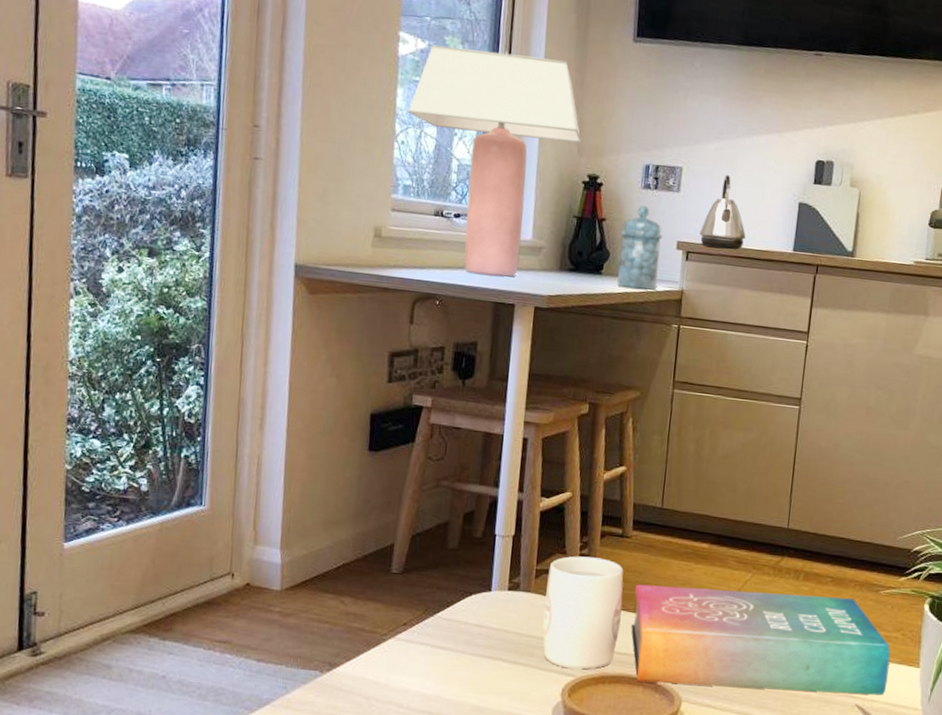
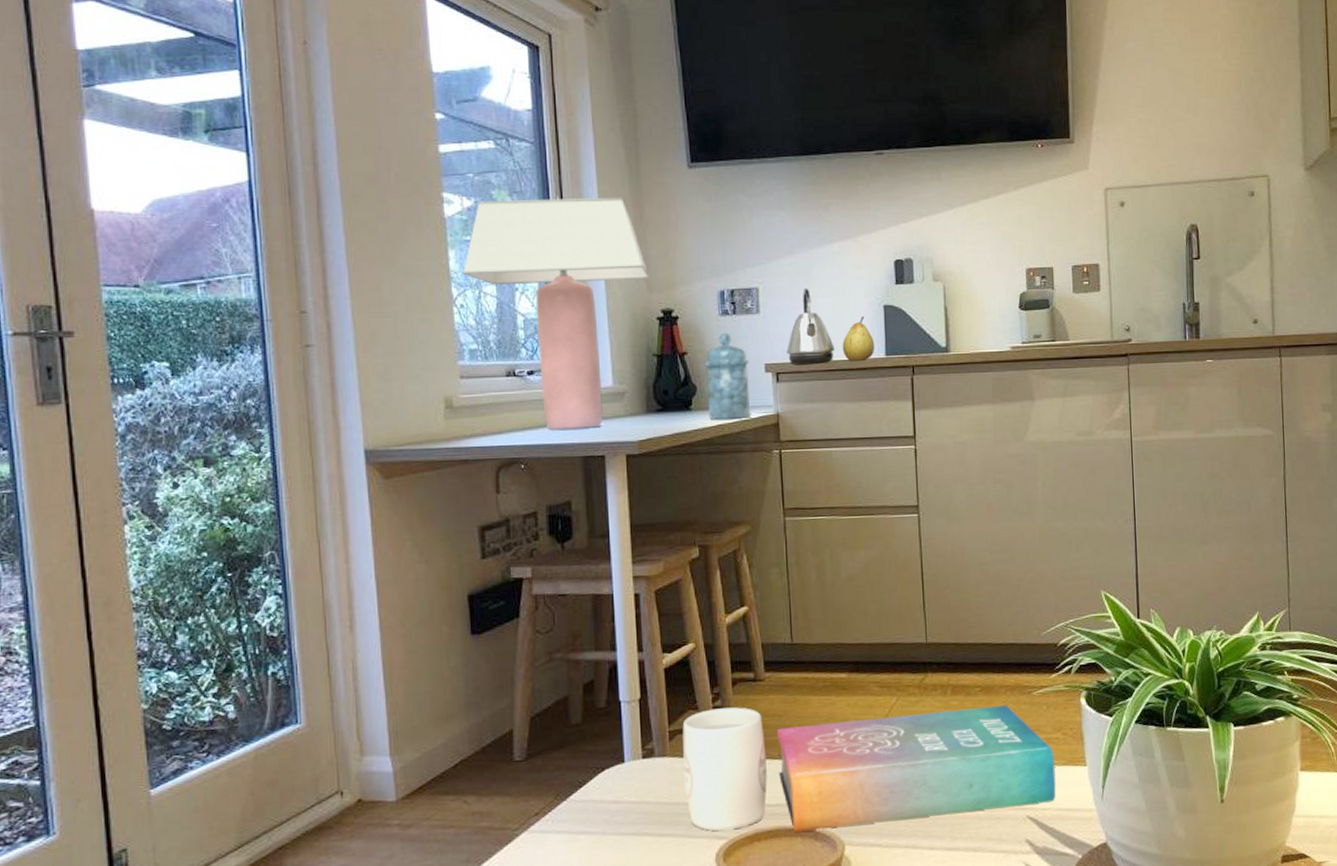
fruit: none [753,209,785,253] -> present [842,315,875,362]

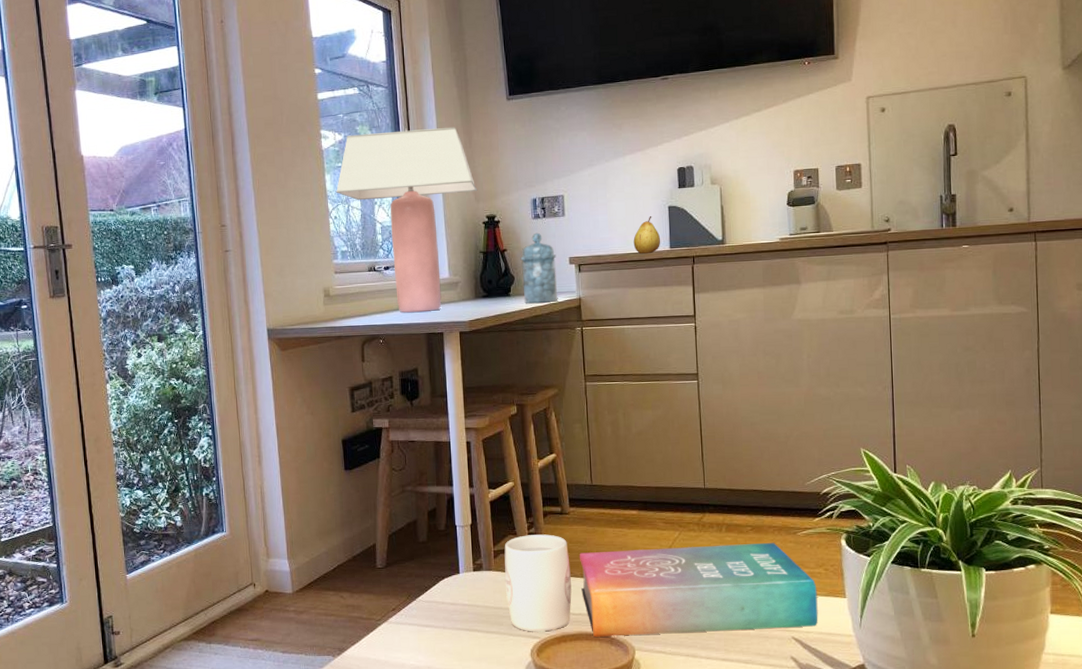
kettle: present [786,287,835,365] -> none [587,194,627,258]

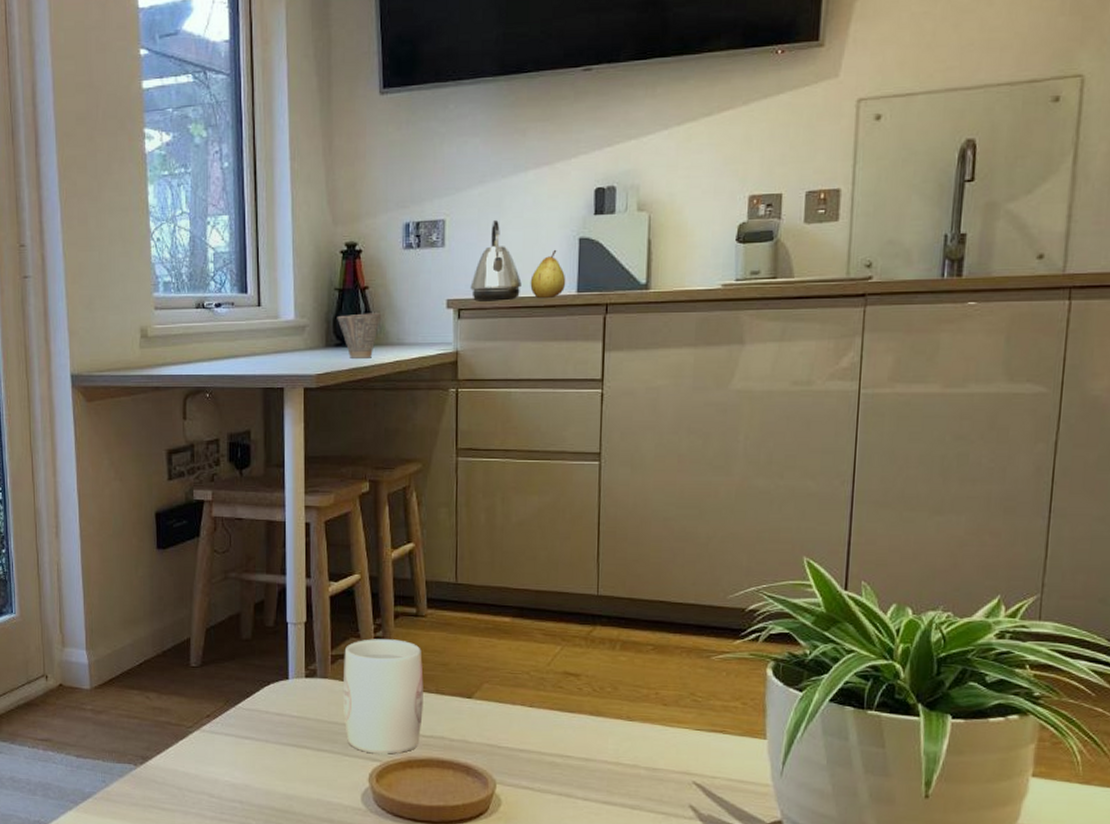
table lamp: present [335,126,478,312] -> none [159,127,336,361]
cup: none [483,270,519,307] -> present [337,313,382,358]
canister: present [520,232,557,303] -> none [385,266,431,355]
book: present [579,542,818,637] -> none [434,664,730,771]
kettle: none [587,194,627,258] -> present [470,219,522,301]

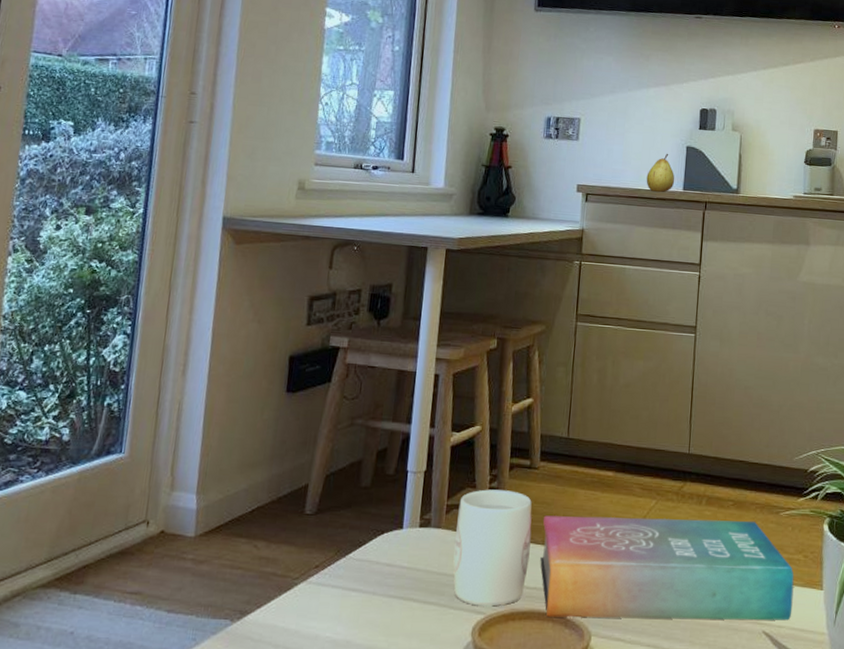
cup: present [337,313,382,358] -> none [481,188,521,228]
book: none [434,664,730,771] -> present [540,515,794,621]
kettle: present [470,219,522,301] -> none [597,123,640,191]

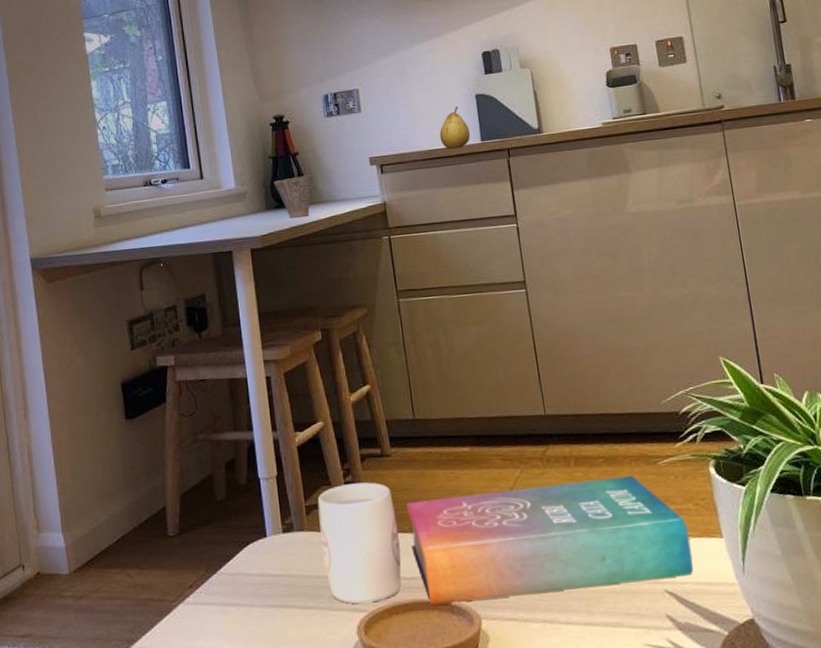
cup: none [481,188,521,228] -> present [273,175,314,218]

